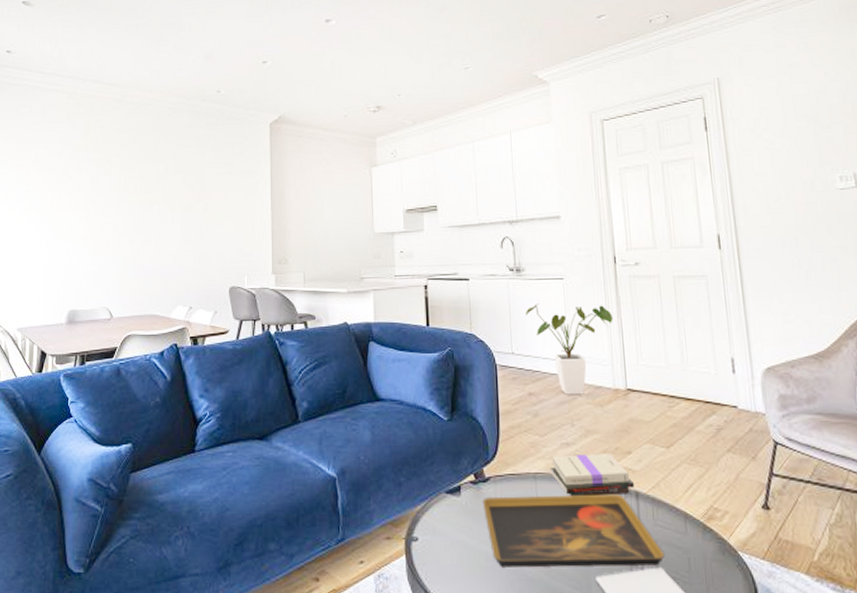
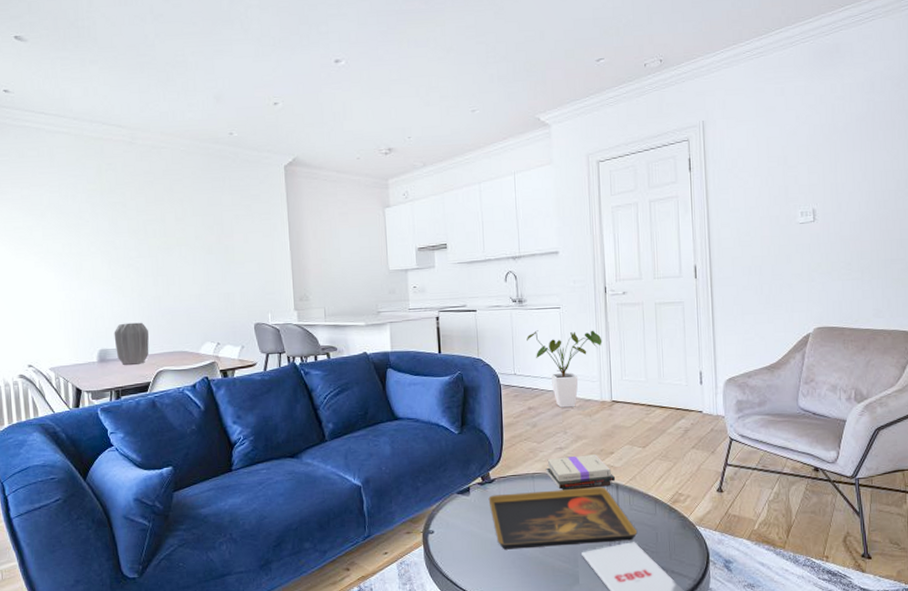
vase: none [85,282,120,329] -> present [114,322,149,366]

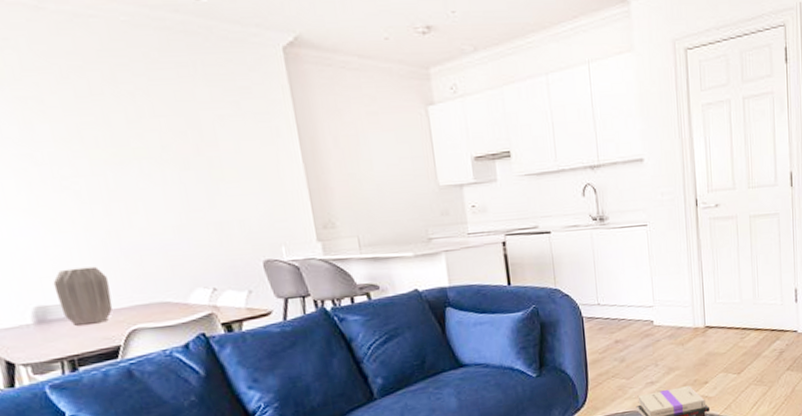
house plant: present [527,330,602,408] -> none [610,249,694,339]

